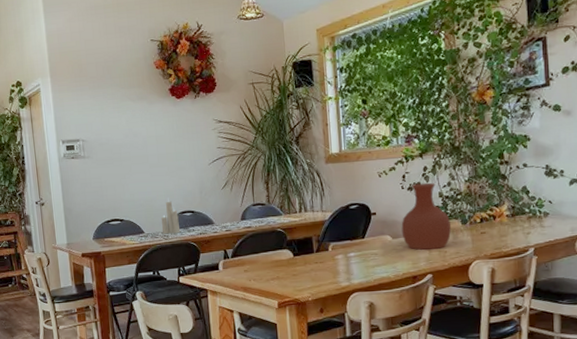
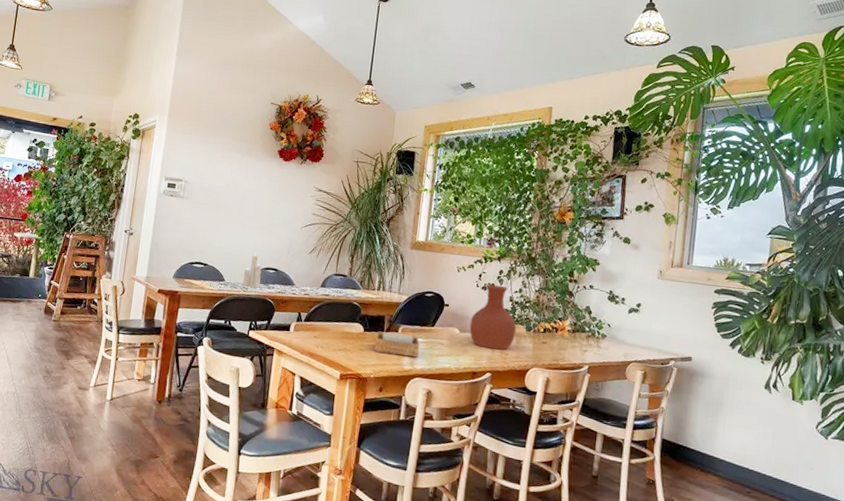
napkin holder: none [306,251,353,275] -> present [374,331,420,358]

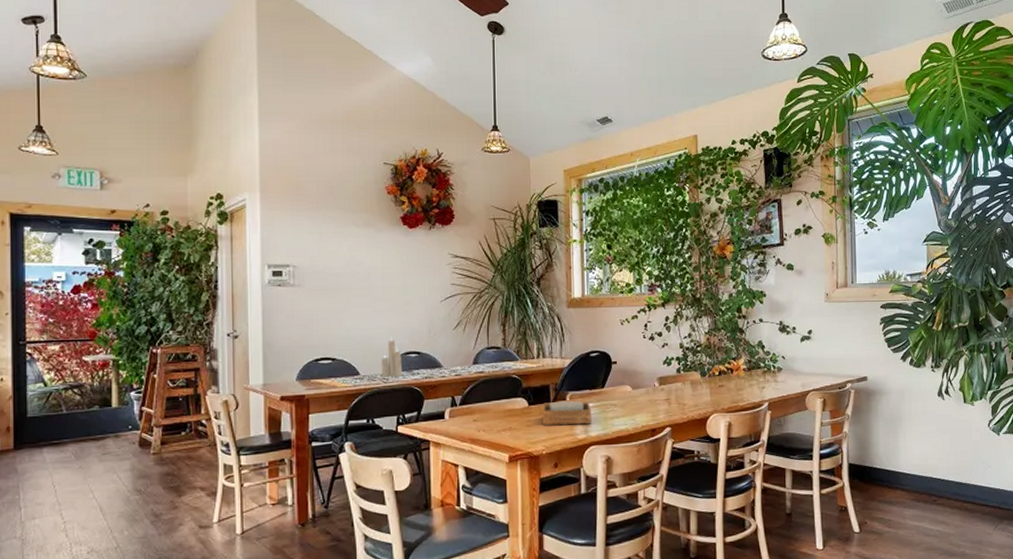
vase: present [469,284,517,350] -> none [642,333,691,402]

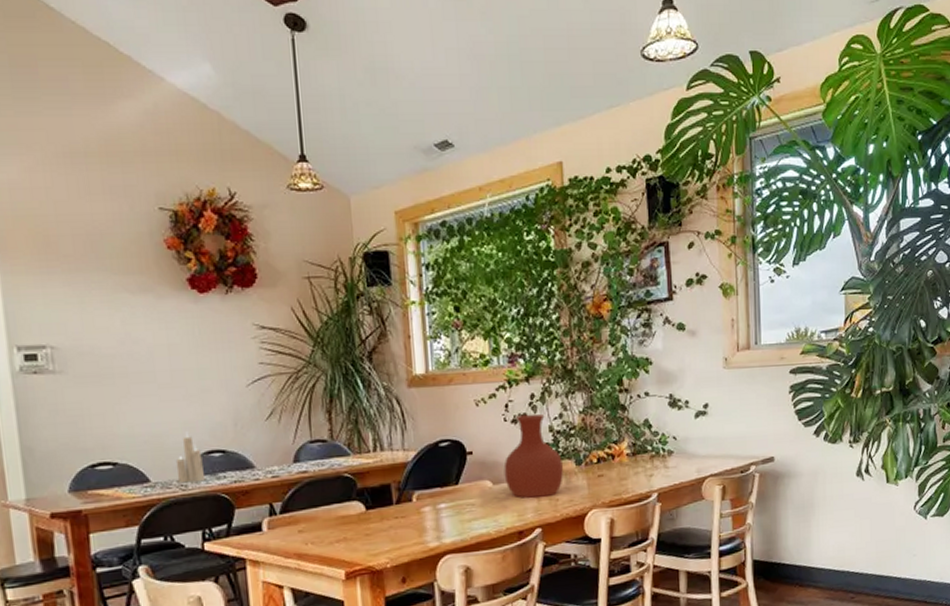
napkin holder: present [542,400,591,426] -> none [383,502,445,534]
vase: none [642,333,691,402] -> present [503,413,564,498]

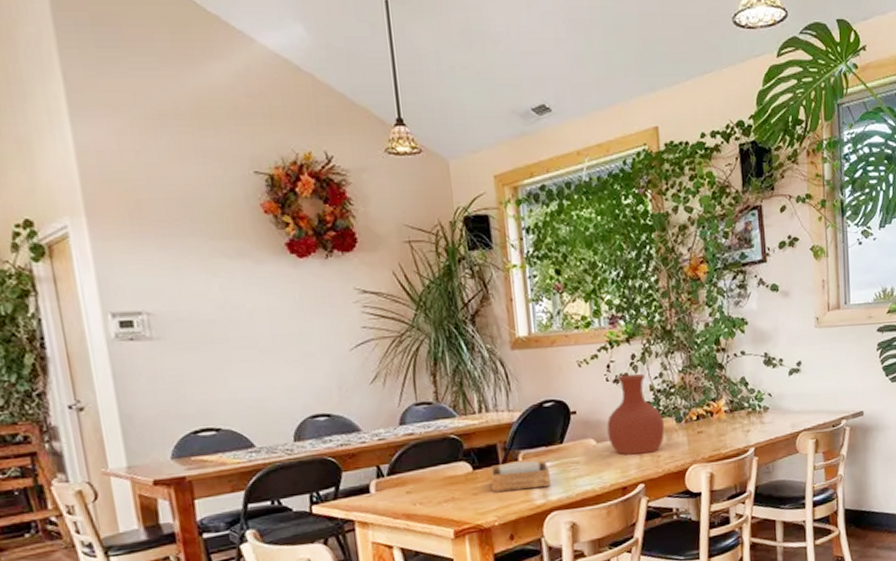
candle: present [175,432,206,484] -> none [280,396,312,448]
napkin holder: none [383,502,445,534] -> present [490,460,550,493]

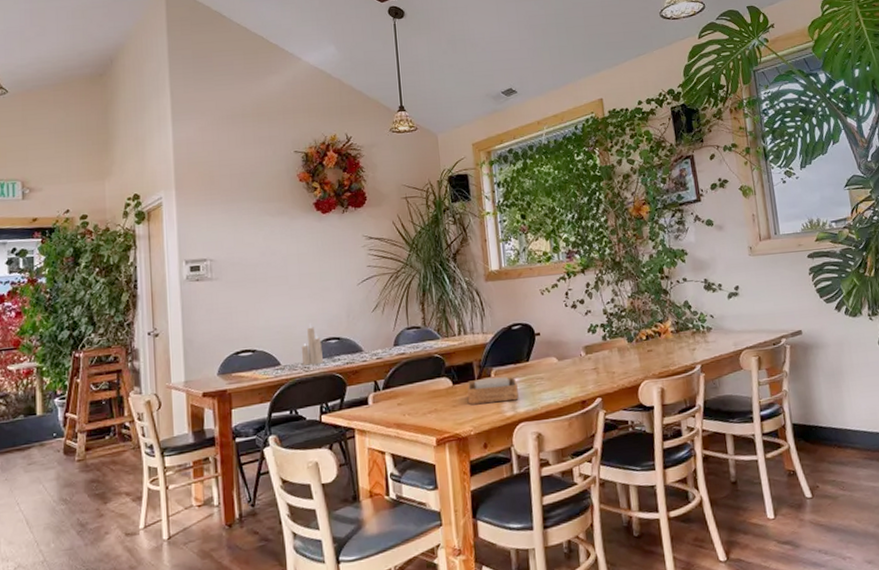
candle: none [280,396,312,448] -> present [301,323,324,366]
vase: present [606,373,665,455] -> none [566,299,618,372]

